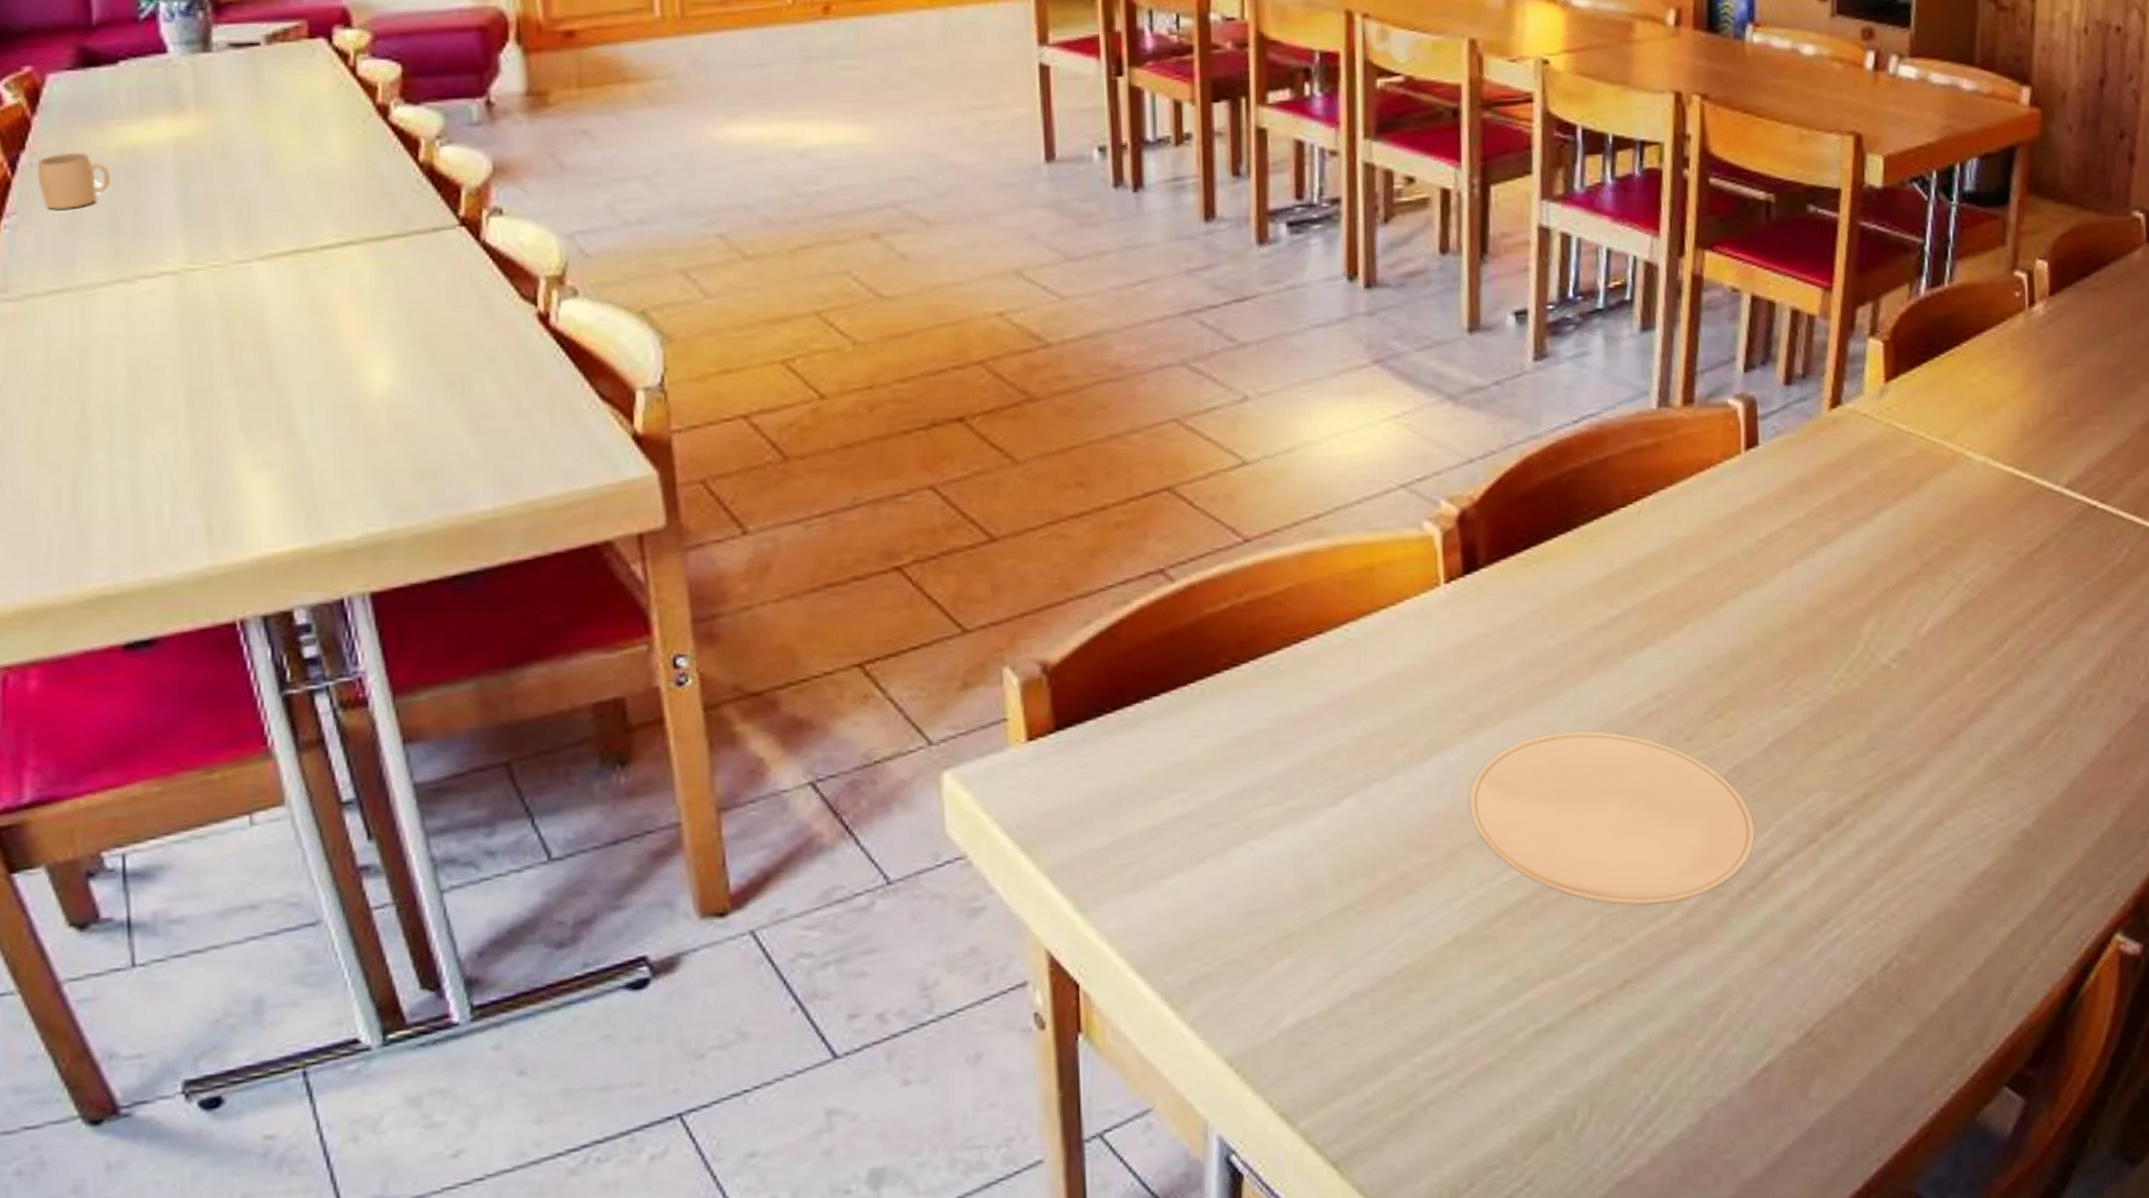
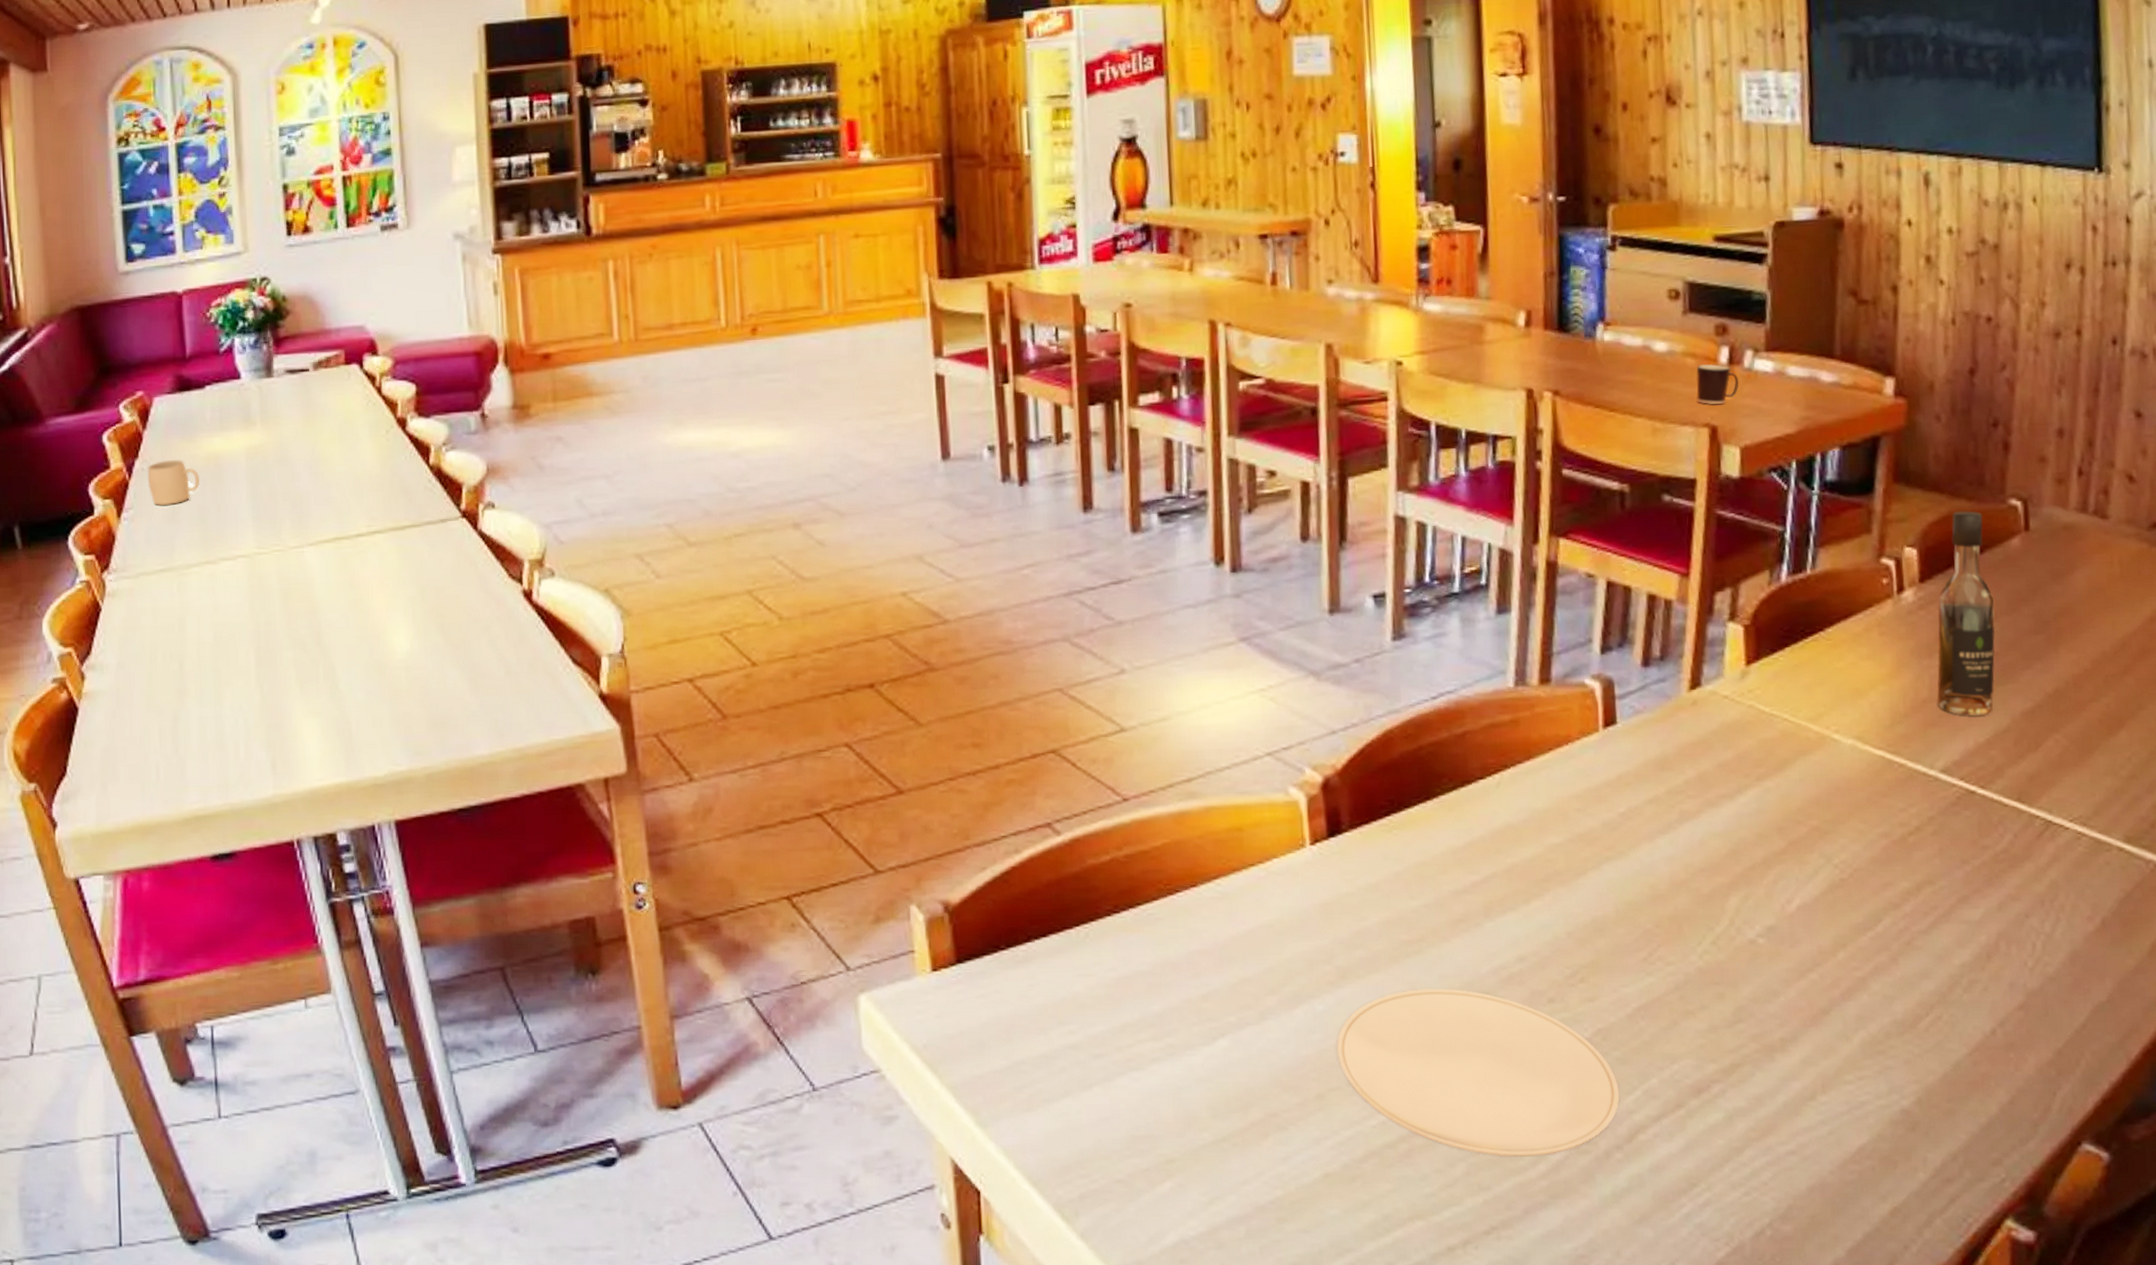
mug: none [1842,69,1884,112] -> present [1696,364,1739,405]
bottle: none [2063,223,2118,430] -> present [1937,511,1995,716]

